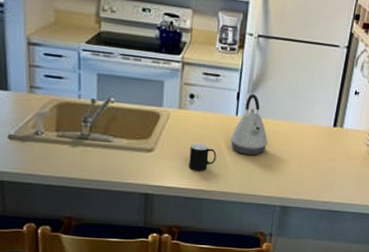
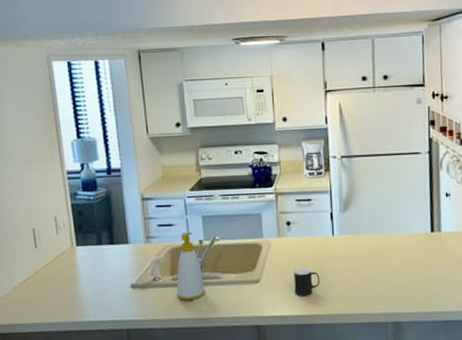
soap bottle: none [61,87,93,160] -> present [176,231,206,300]
kettle: present [230,93,268,156] -> none [330,212,368,274]

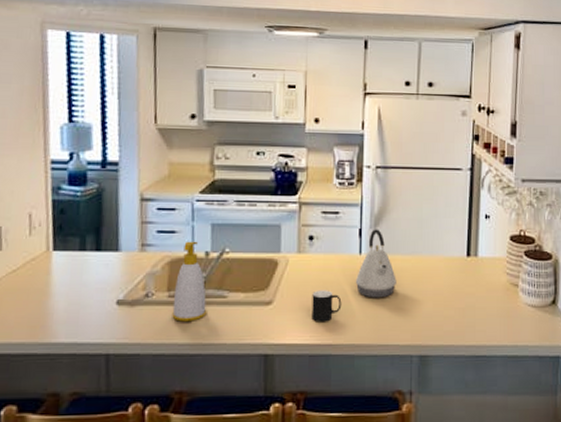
kettle: none [330,212,368,274] -> present [355,229,396,298]

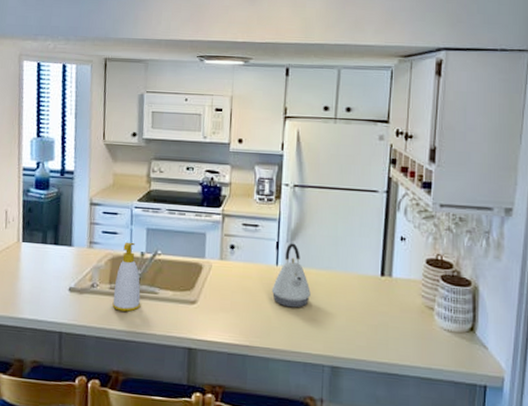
cup: present [311,290,342,322] -> none [231,295,259,325]

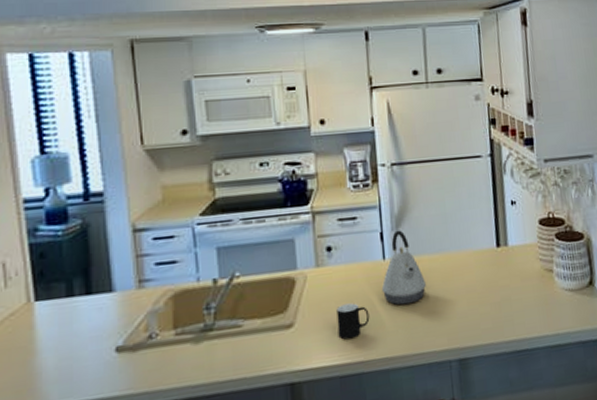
soap bottle: present [112,242,141,312] -> none [181,269,221,361]
cup: none [231,295,259,325] -> present [336,303,370,340]

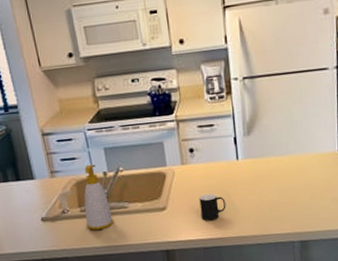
soap bottle: none [181,269,221,361] -> present [84,164,114,230]
kettle: present [381,230,426,306] -> none [235,135,273,197]

